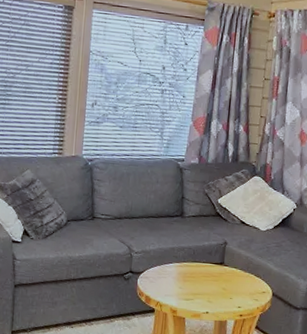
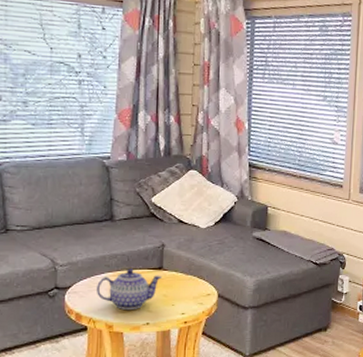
teapot: none [165,261,223,298] -> present [97,269,163,310]

